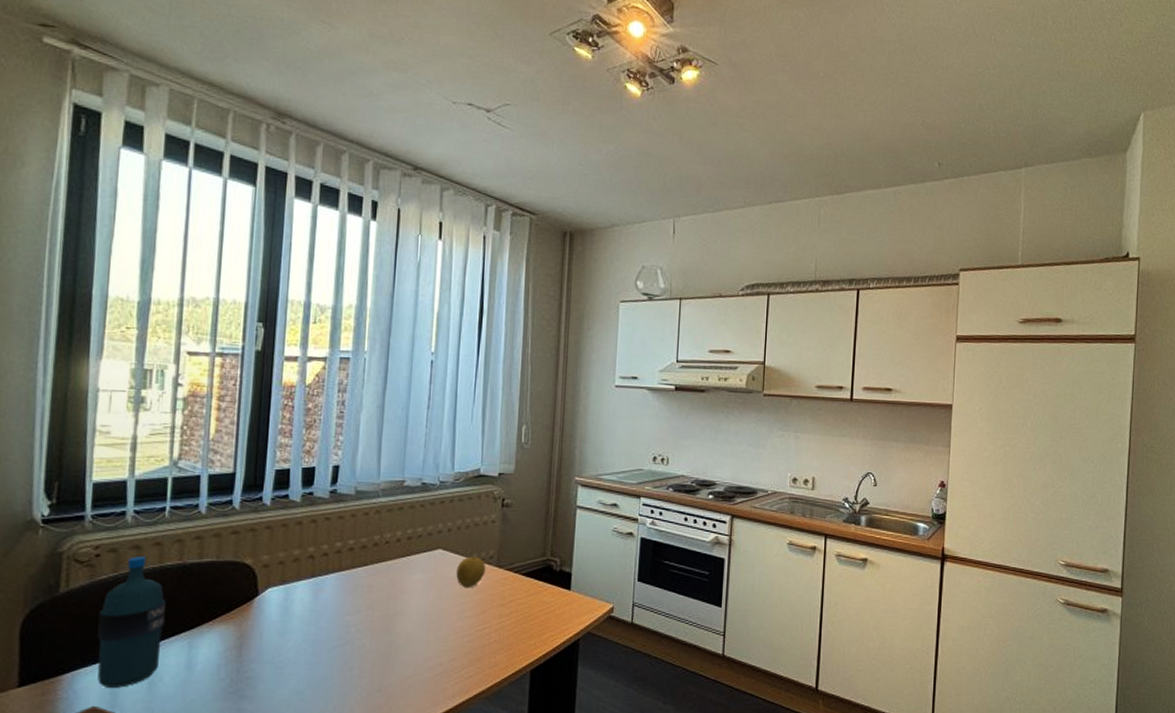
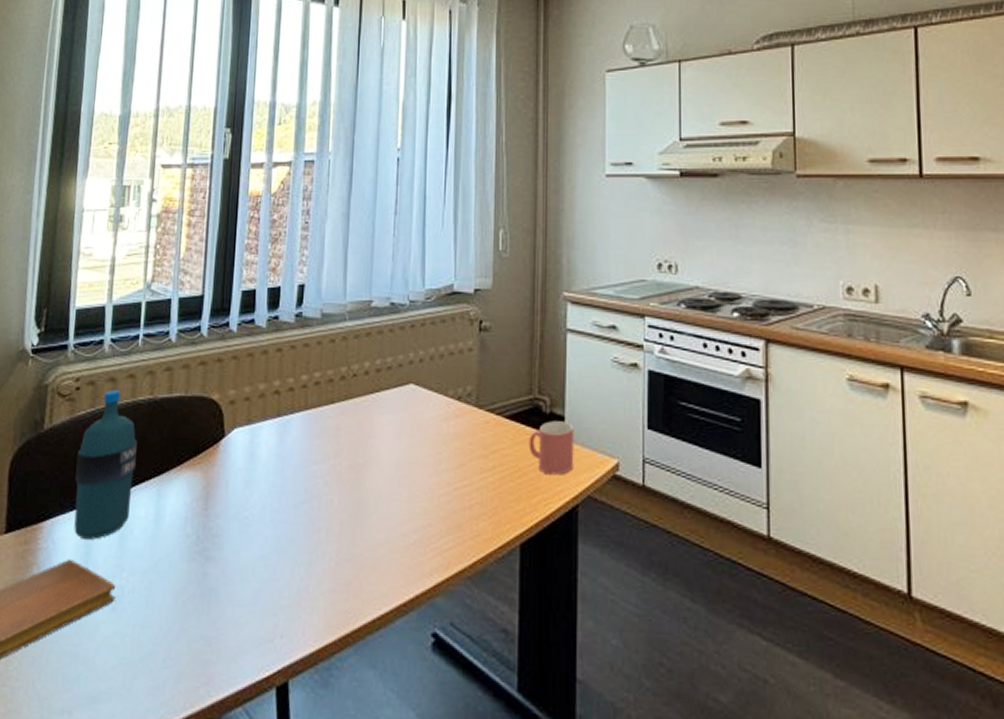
fruit: present [456,556,486,588] -> none [430,393,464,434]
mug: none [540,577,579,618] -> present [528,421,574,475]

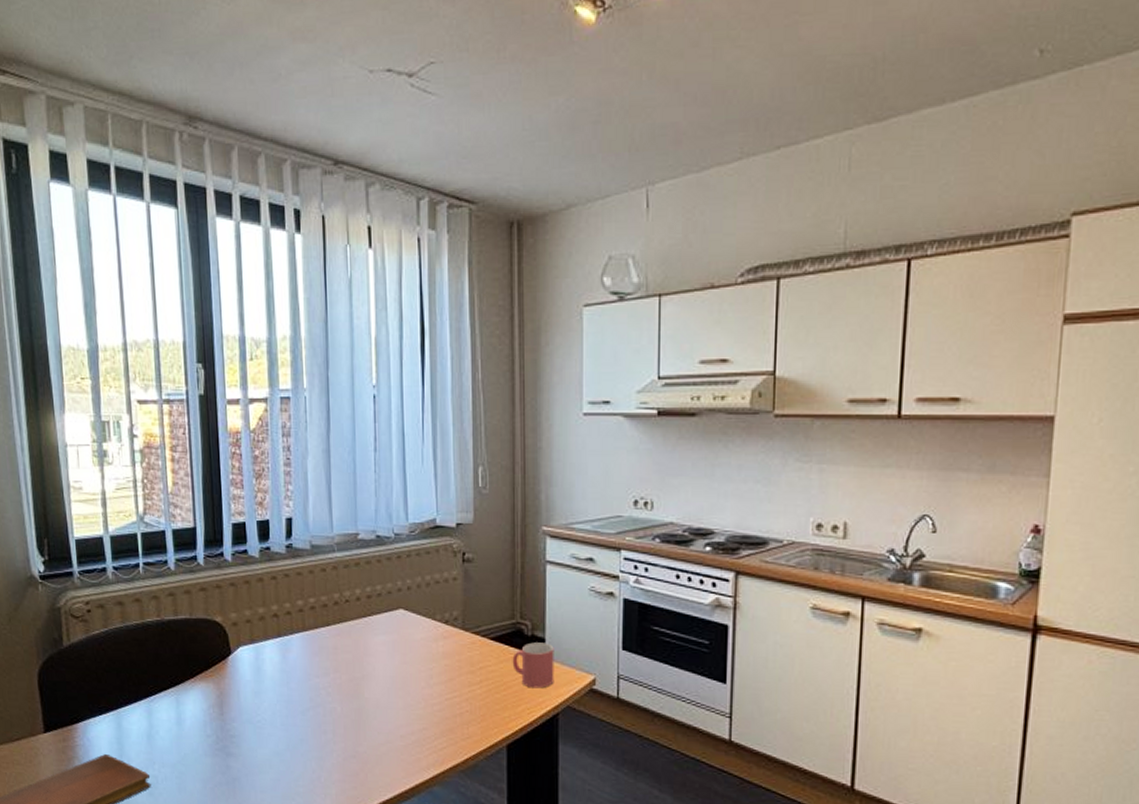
water bottle: present [74,390,137,540] -> none [98,612,153,739]

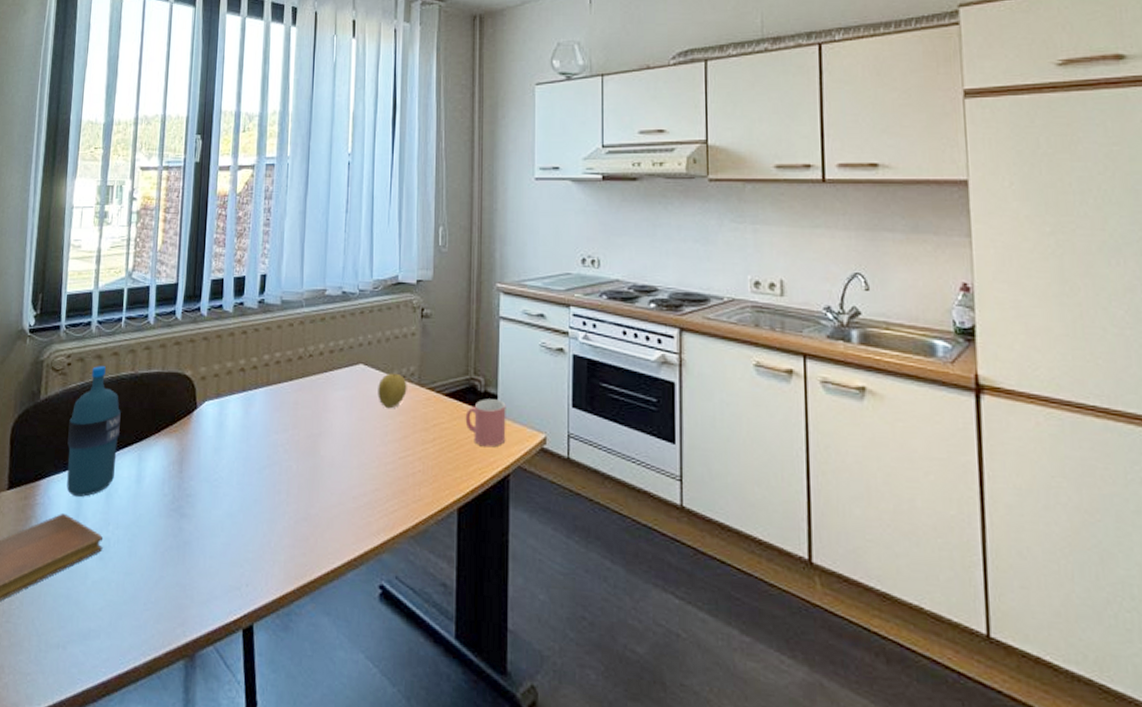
water bottle: none [98,612,153,739] -> present [67,366,121,497]
fruit: none [420,617,451,653] -> present [378,373,407,409]

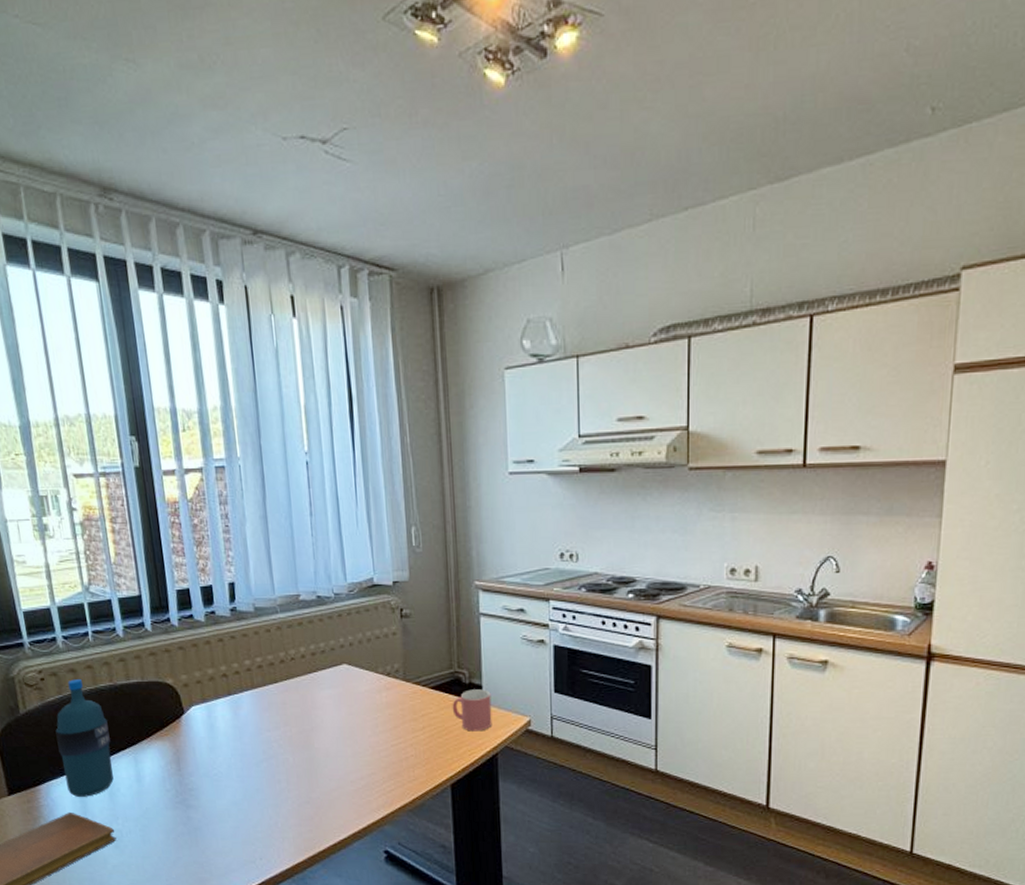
fruit: present [378,373,407,409] -> none [364,670,393,703]

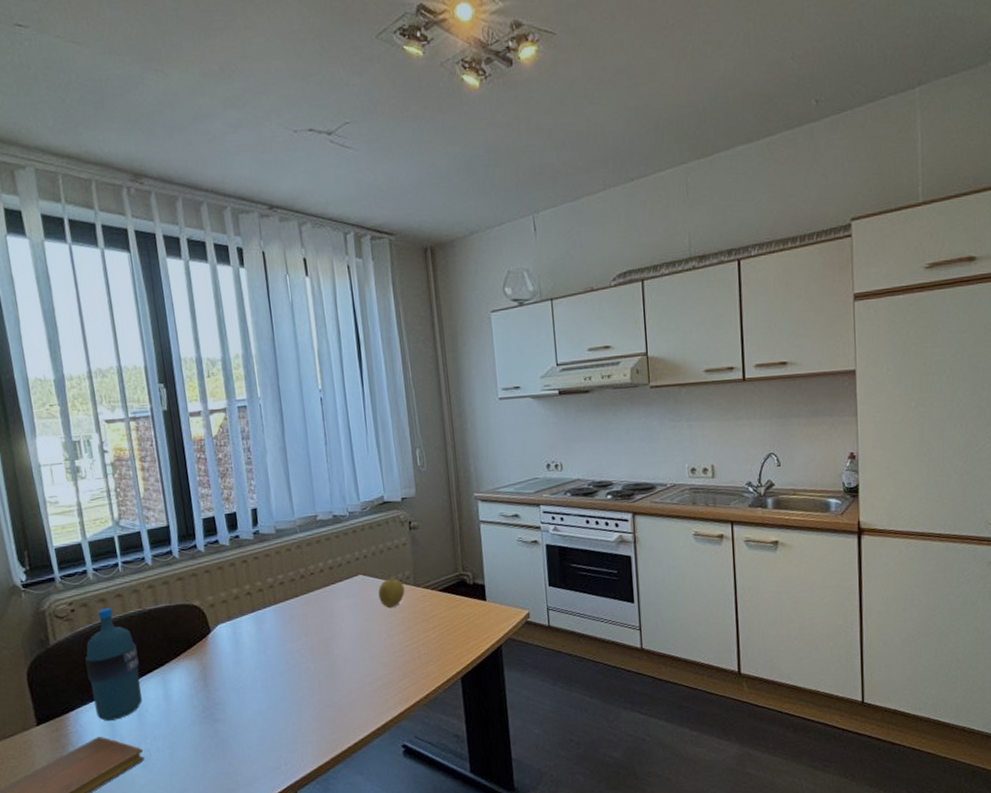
fruit: none [364,670,393,703] -> present [378,578,405,609]
mug: present [452,689,492,732] -> none [459,588,496,627]

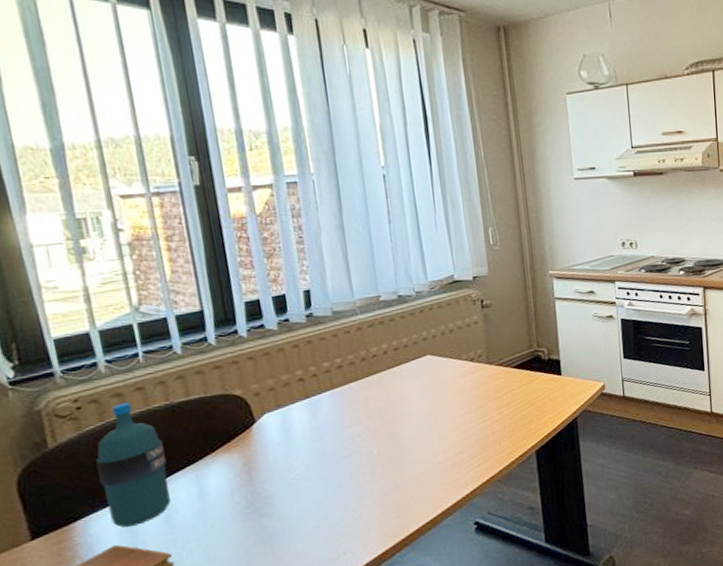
fruit: present [378,578,405,609] -> none [448,357,477,388]

